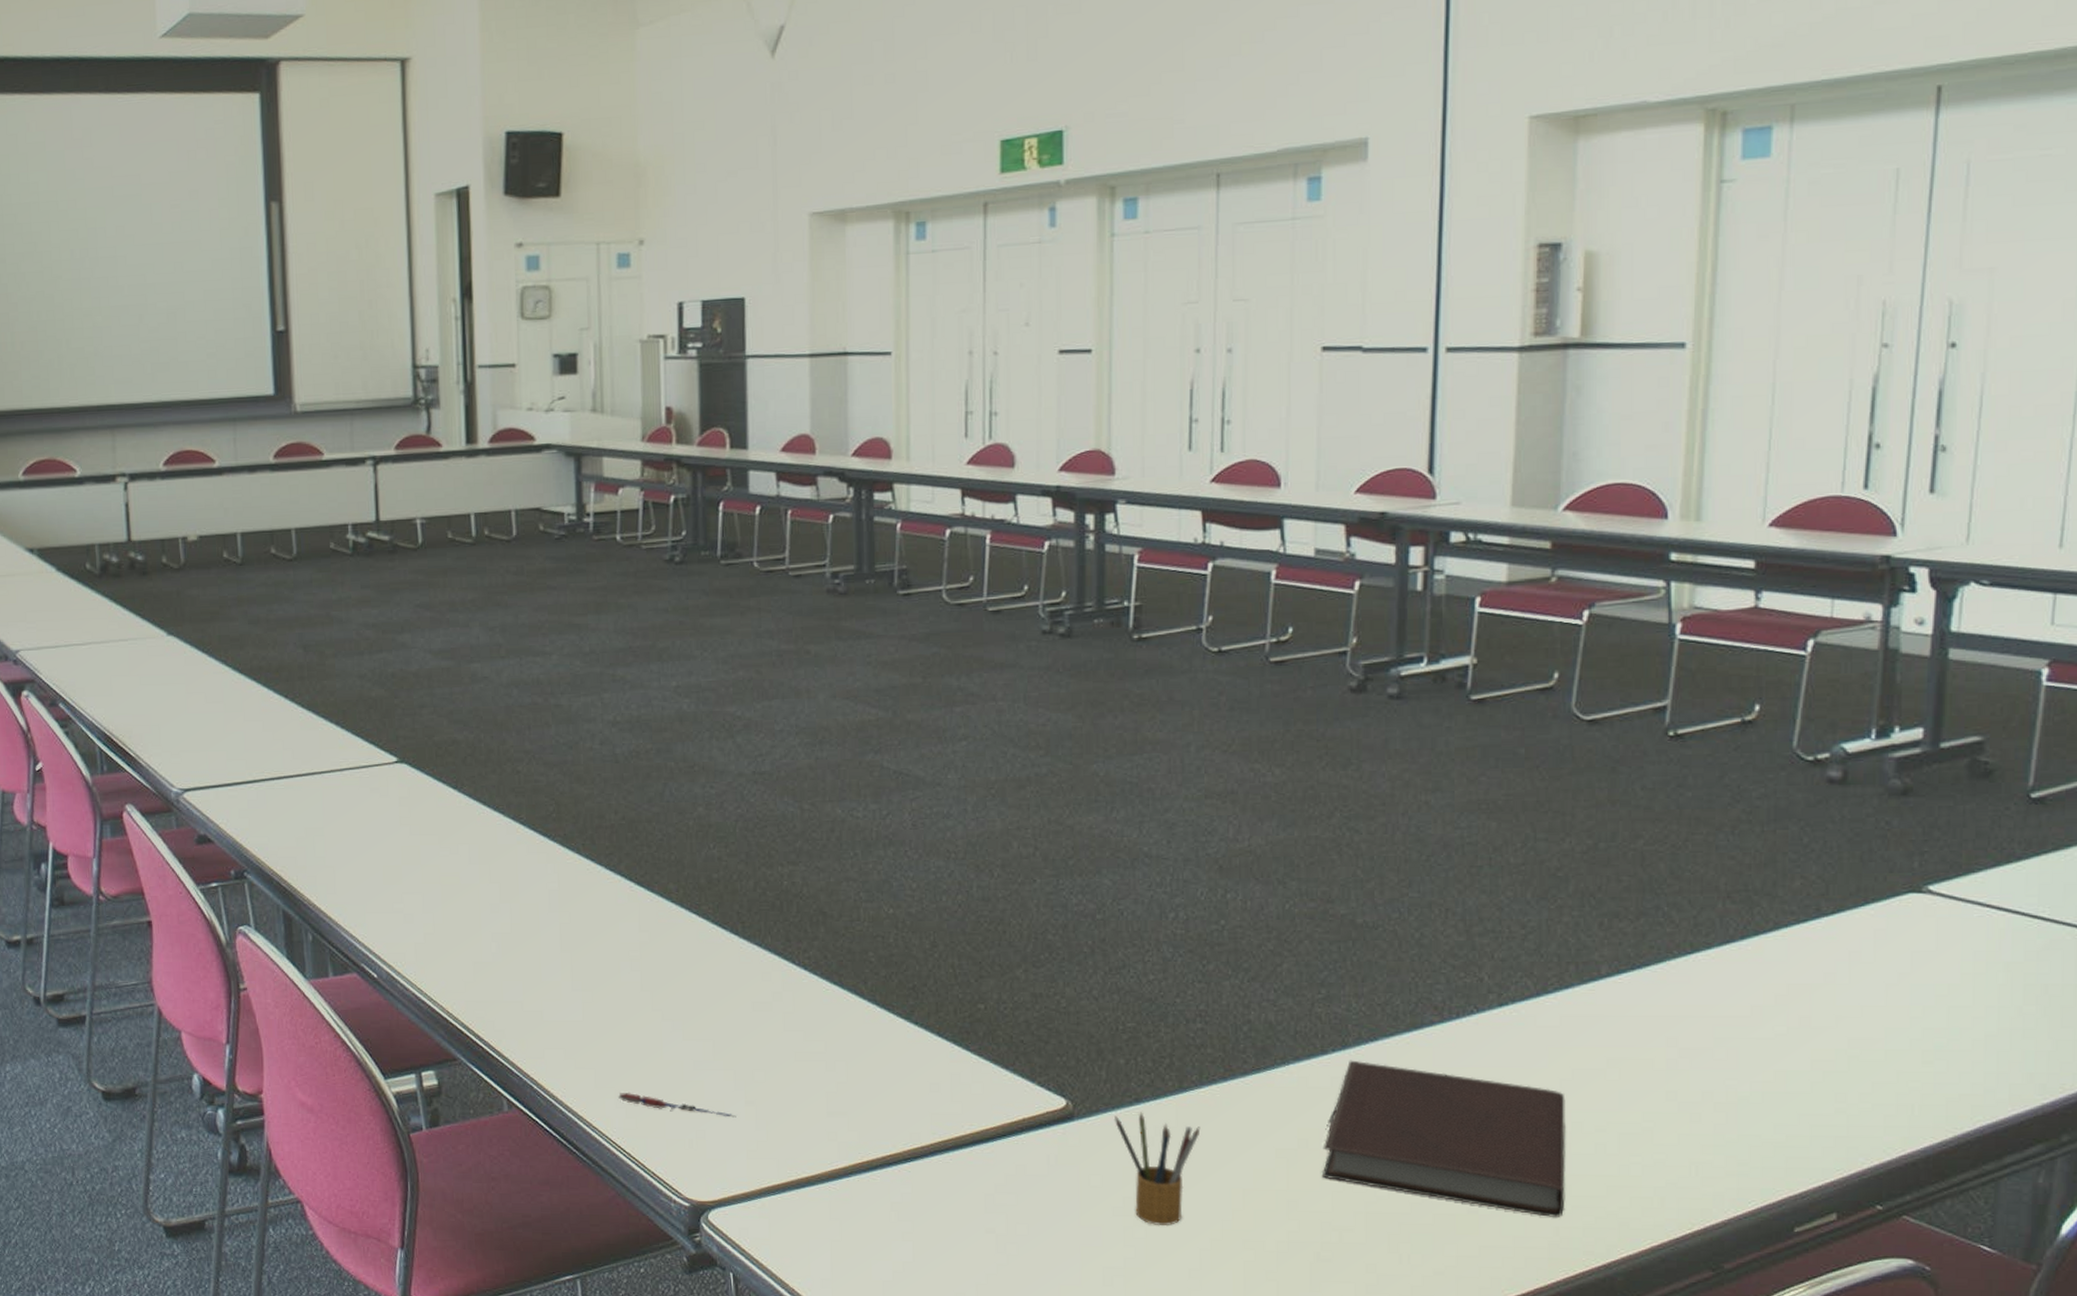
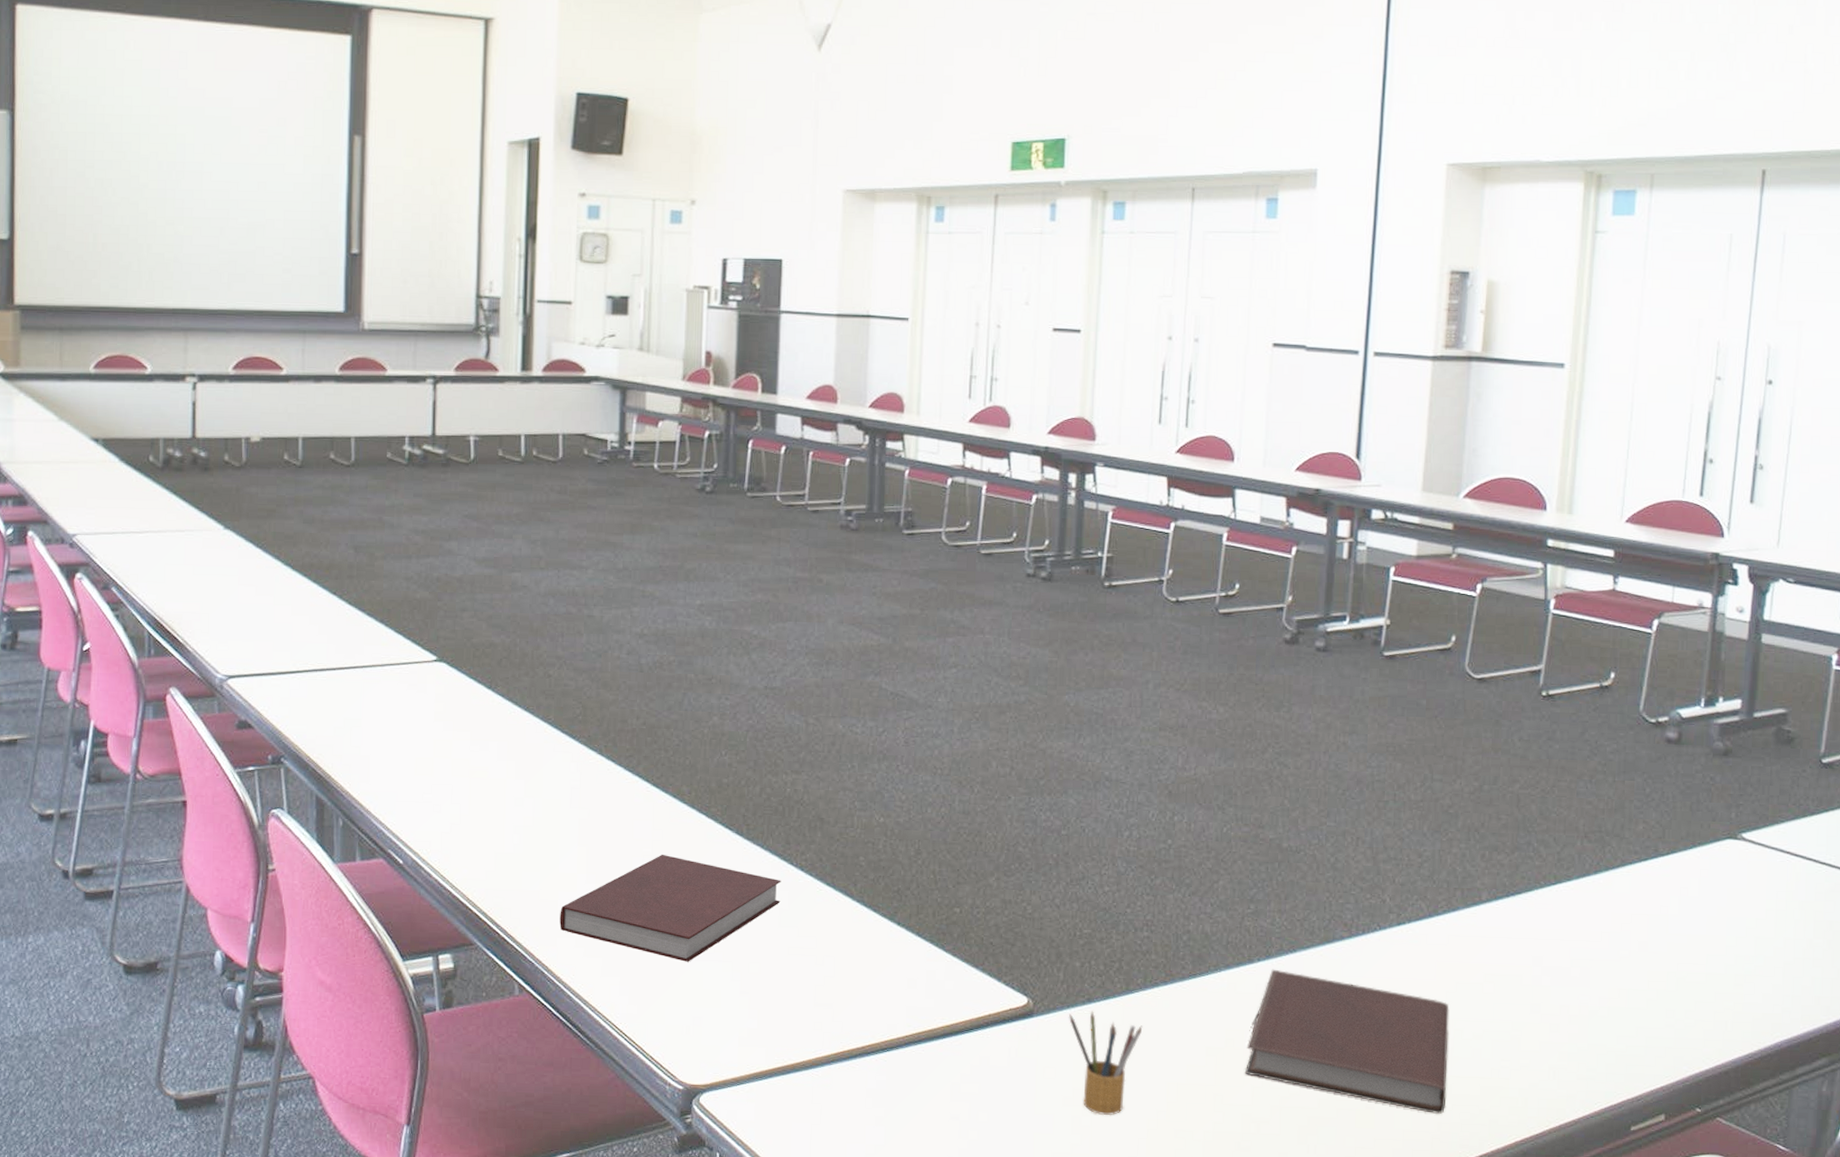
notebook: none [546,957,784,1072] -> present [559,854,781,962]
pen: present [618,1092,736,1118] -> none [623,979,731,1007]

